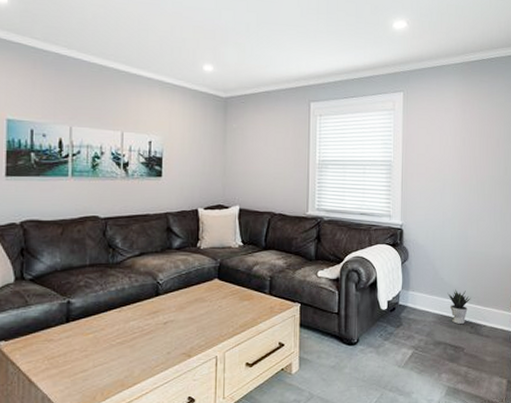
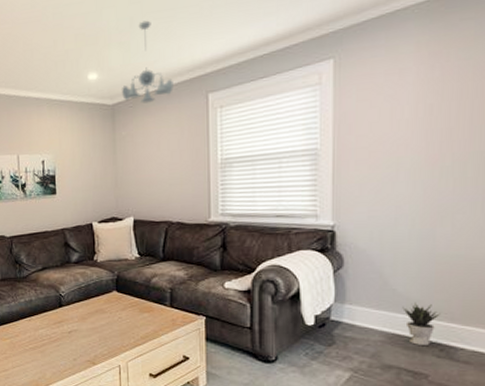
ceiling light fixture: none [235,29,282,102] -> present [122,20,173,104]

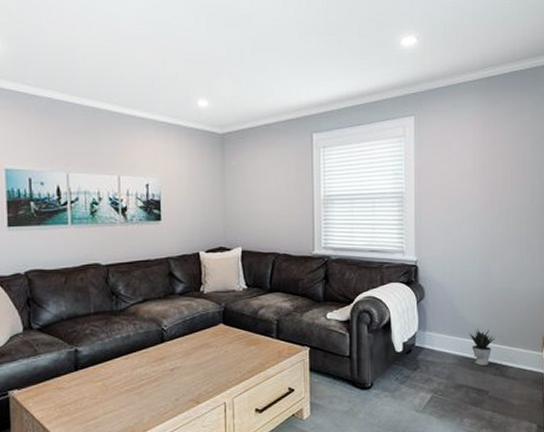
ceiling light fixture: present [122,20,173,104] -> none [232,57,281,136]

